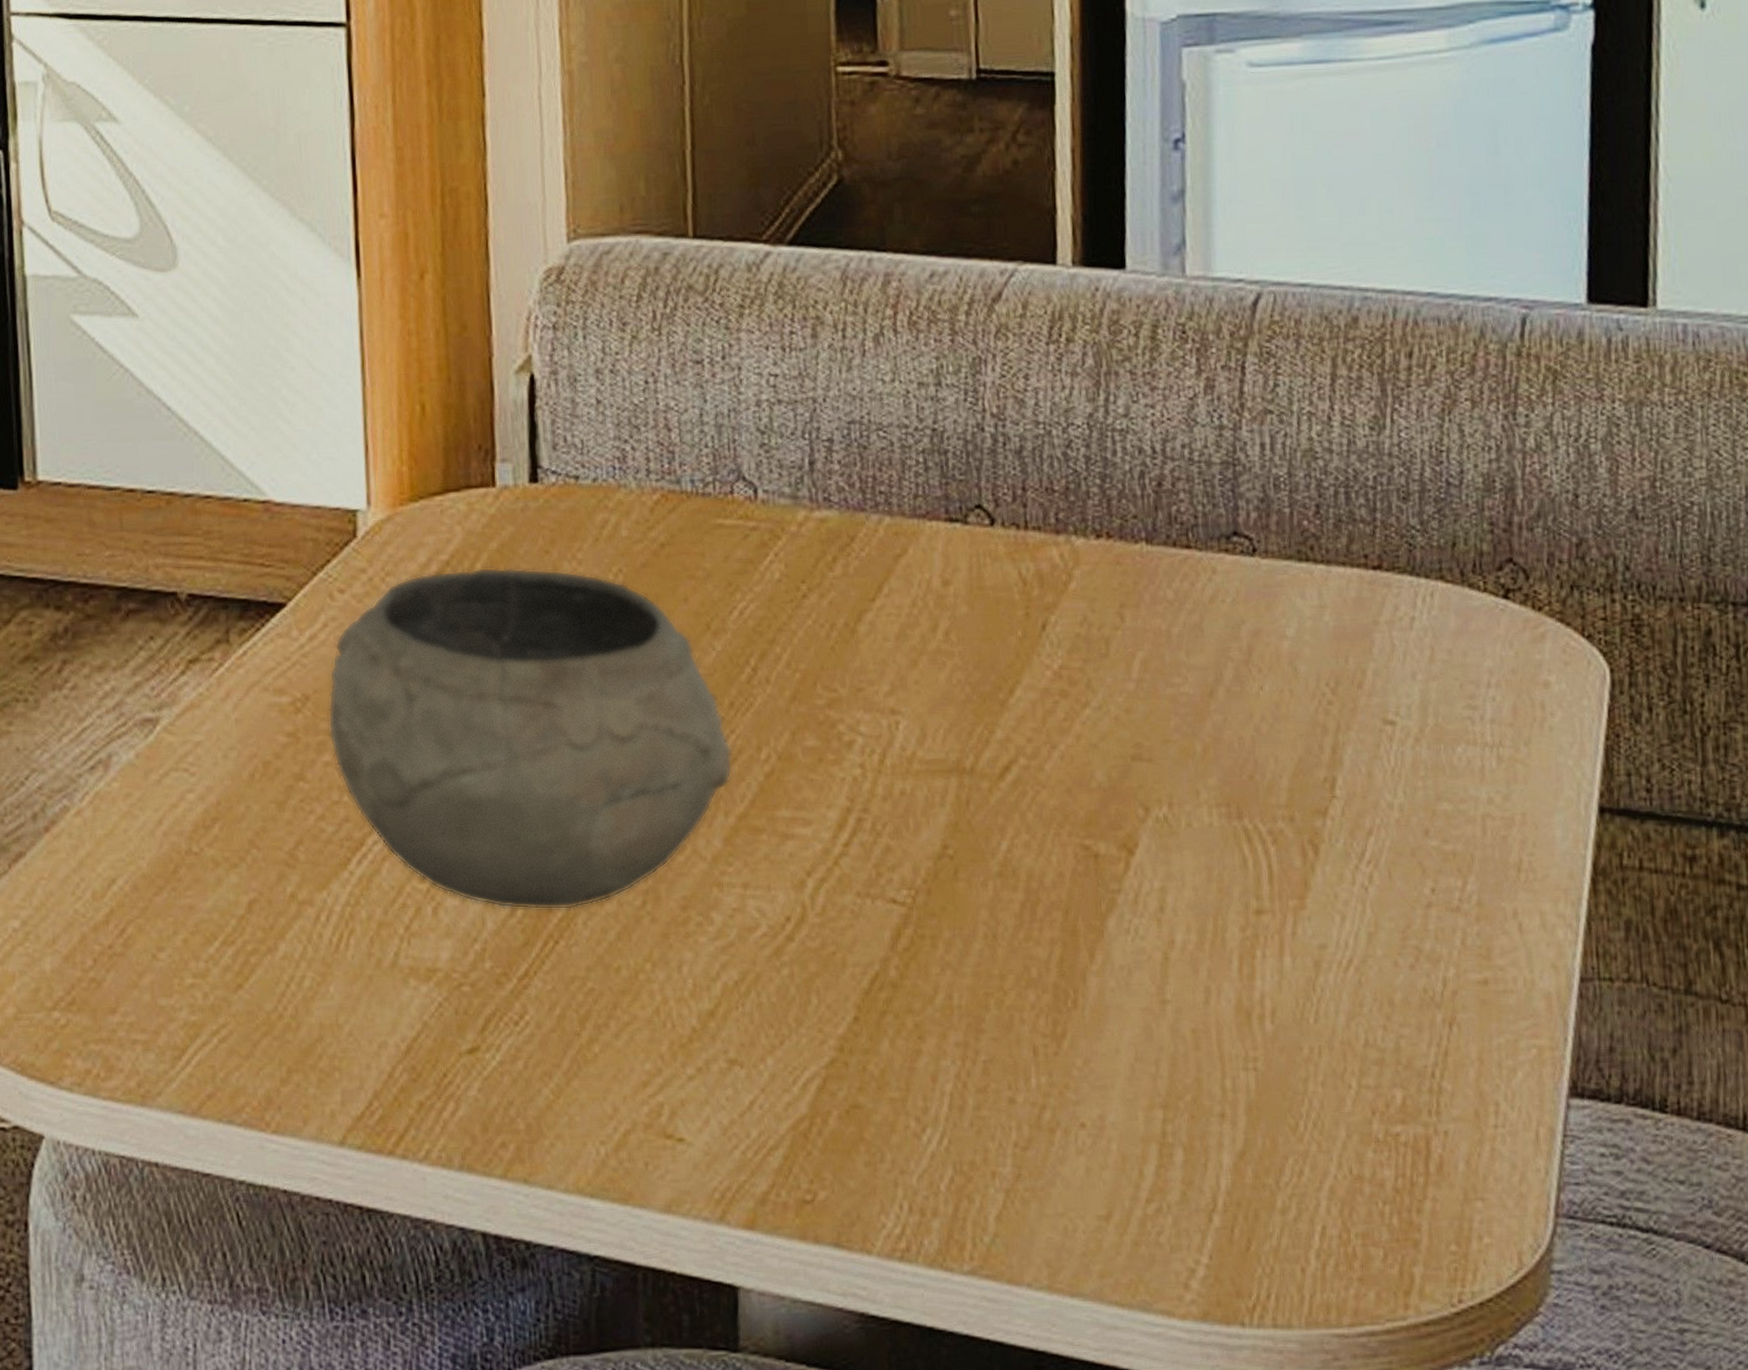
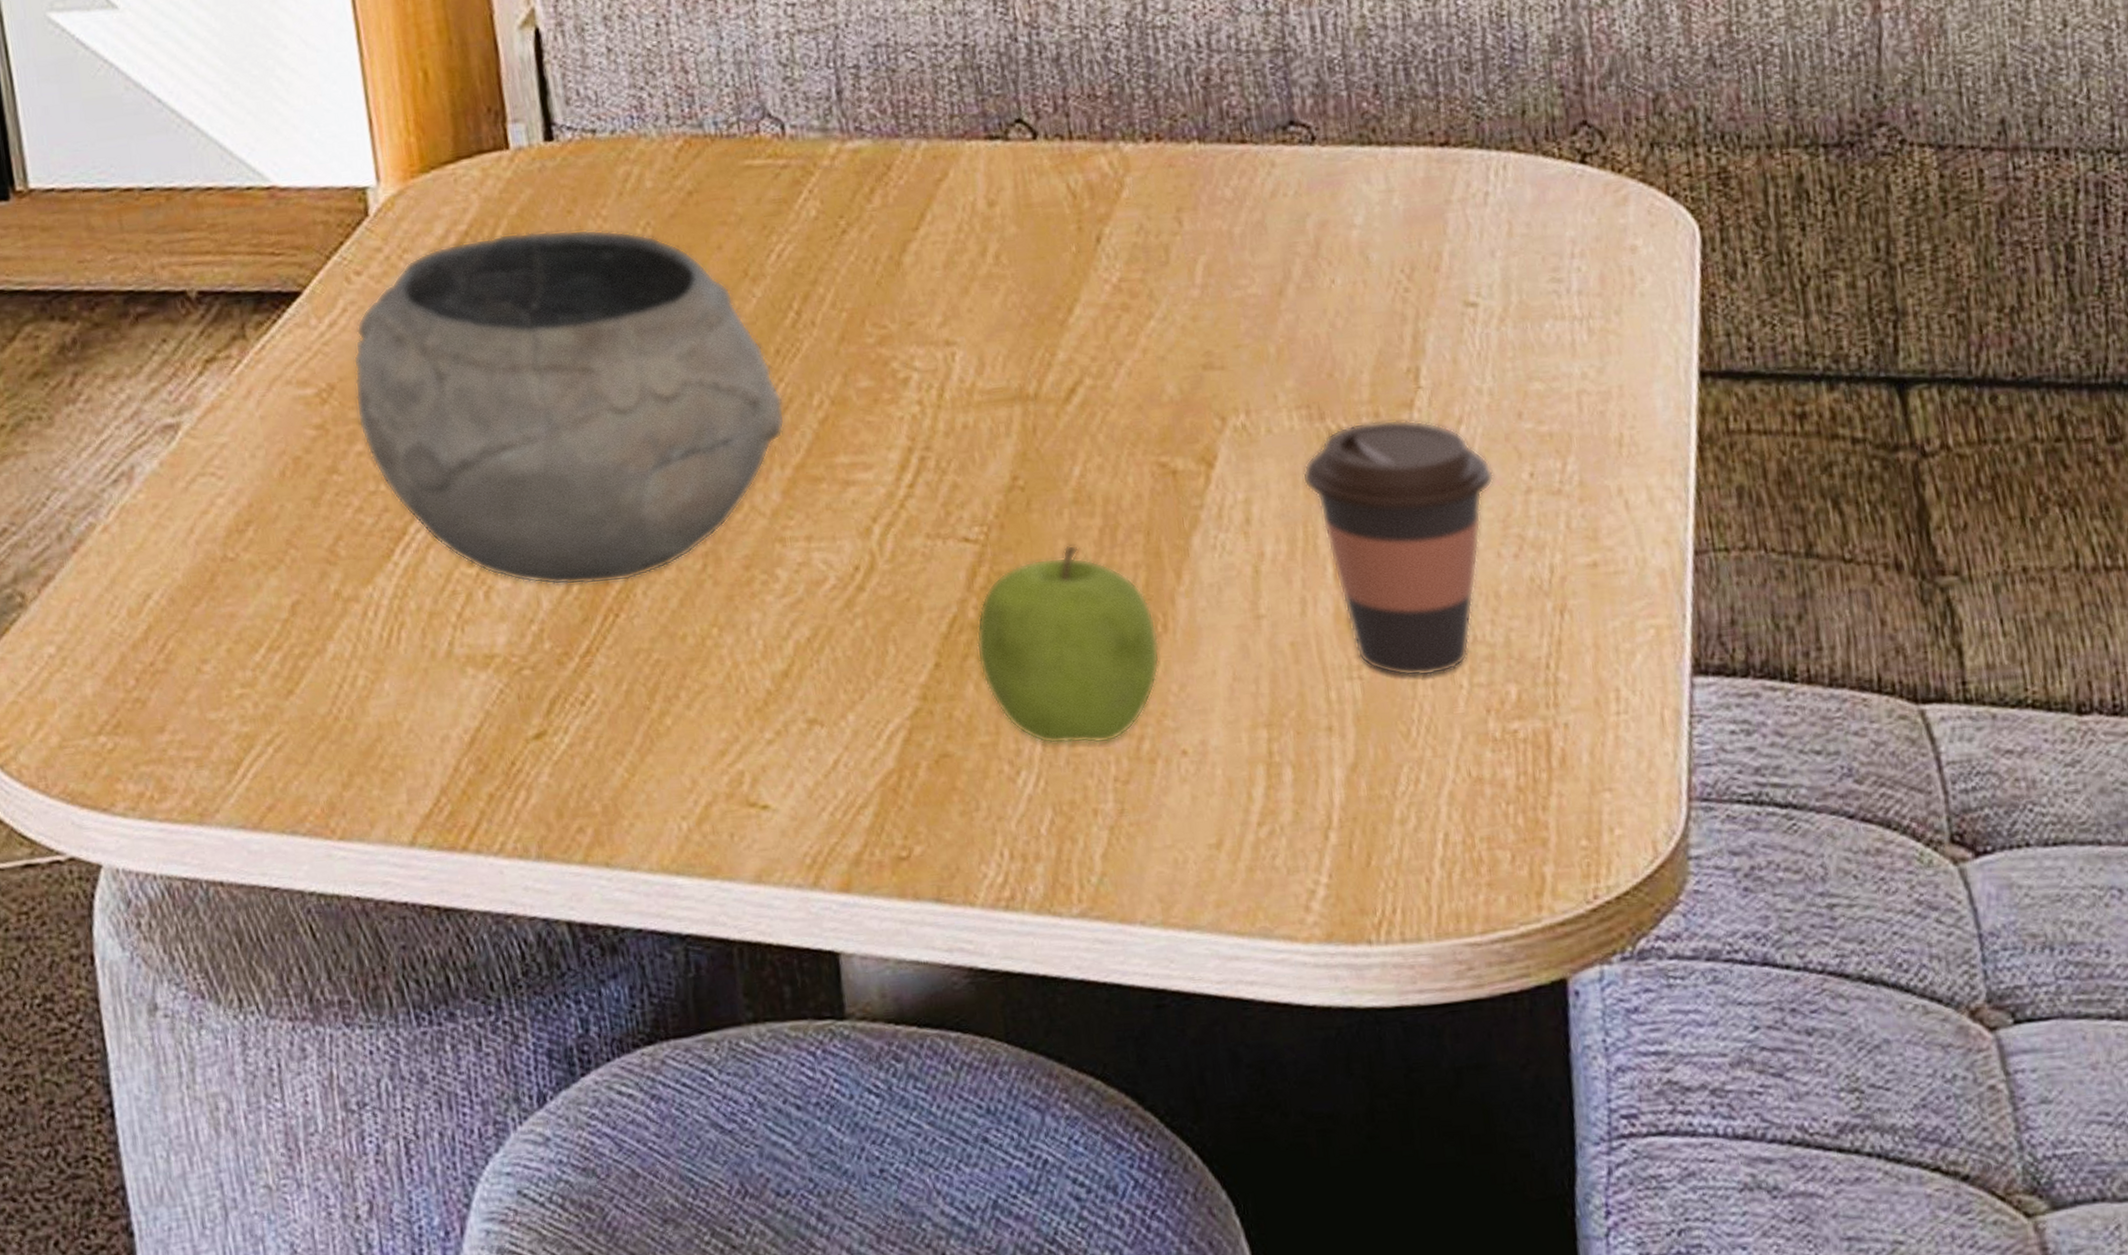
fruit: none [894,916,1068,1109] -> present [976,544,1160,745]
coffee cup: none [1216,825,1398,1074] -> present [1302,419,1495,677]

